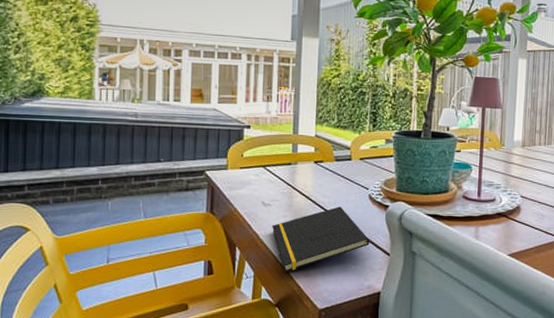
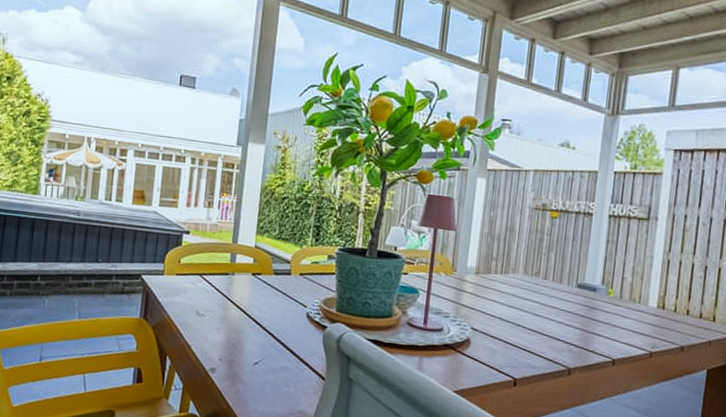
notepad: present [272,206,370,272] -> none [204,323,305,388]

